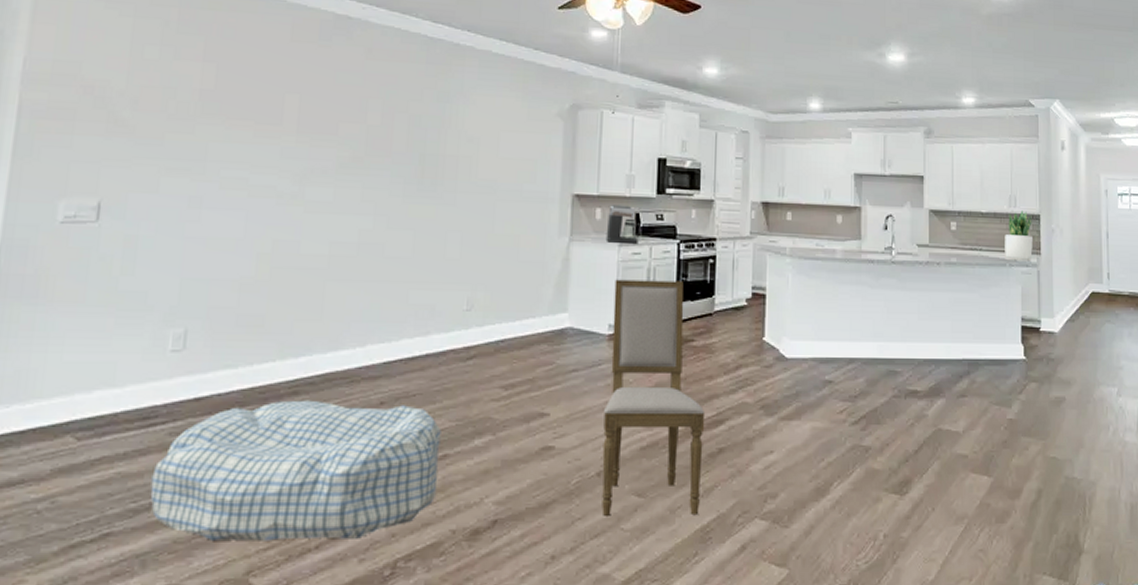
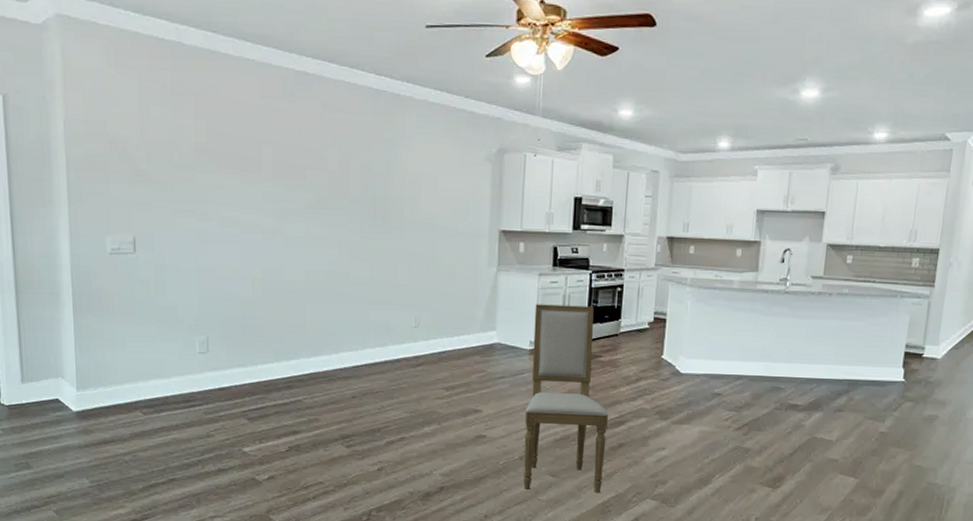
dog bed: present [150,400,441,541] -> none [197,392,399,494]
coffee maker: present [605,205,641,245] -> none [528,239,558,275]
planter: present [1005,211,1033,262] -> none [897,245,931,293]

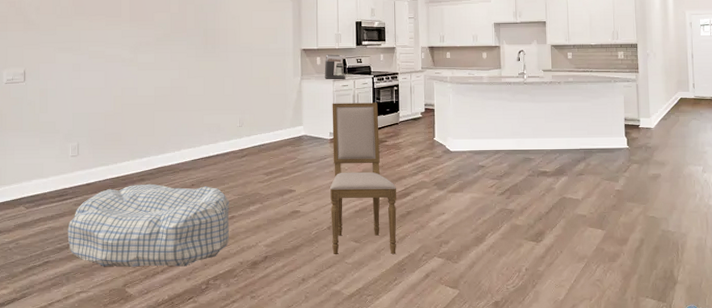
dog bed: none [197,392,399,494] -> present [67,184,230,267]
coffee maker: none [528,239,558,275] -> present [324,54,347,80]

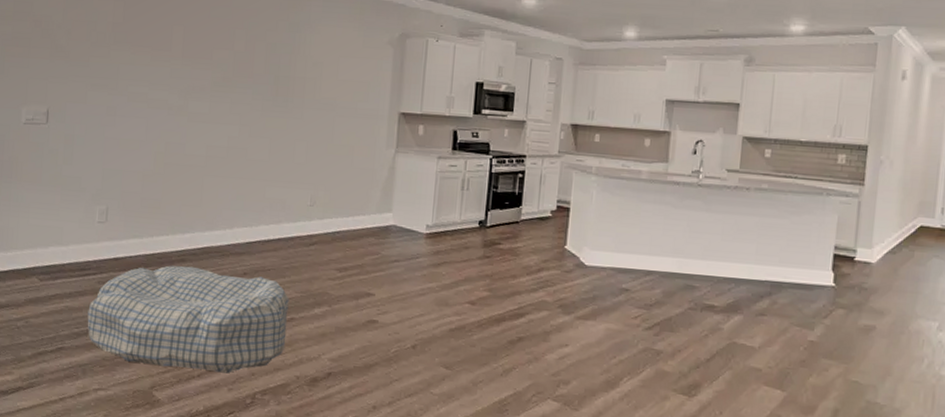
coffee maker: present [324,54,347,80] -> none [426,122,458,158]
dining chair: present [330,102,397,254] -> none [415,187,508,389]

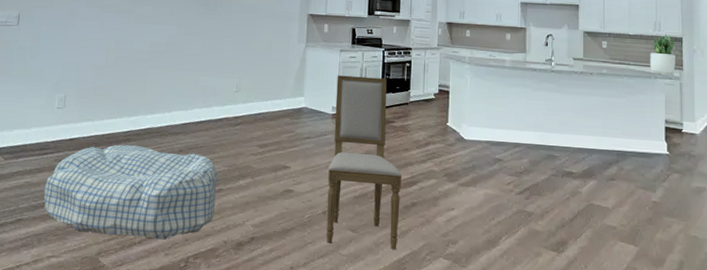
dining chair: none [415,187,508,389] -> present [326,75,402,249]
planter: none [822,141,859,192] -> present [650,34,676,75]

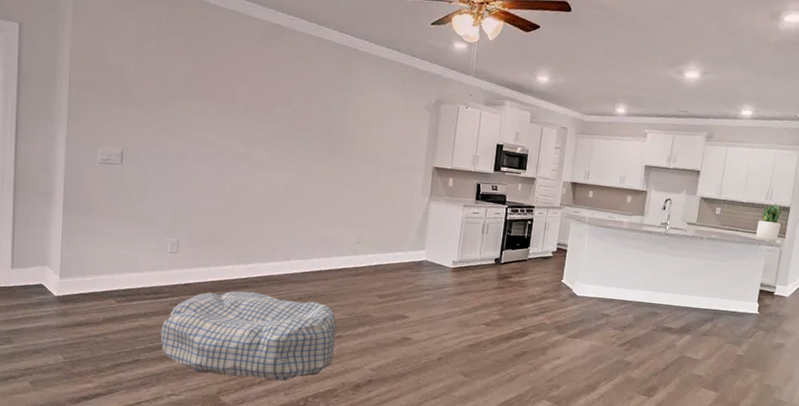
dining chair: present [326,75,402,249] -> none [439,230,515,392]

